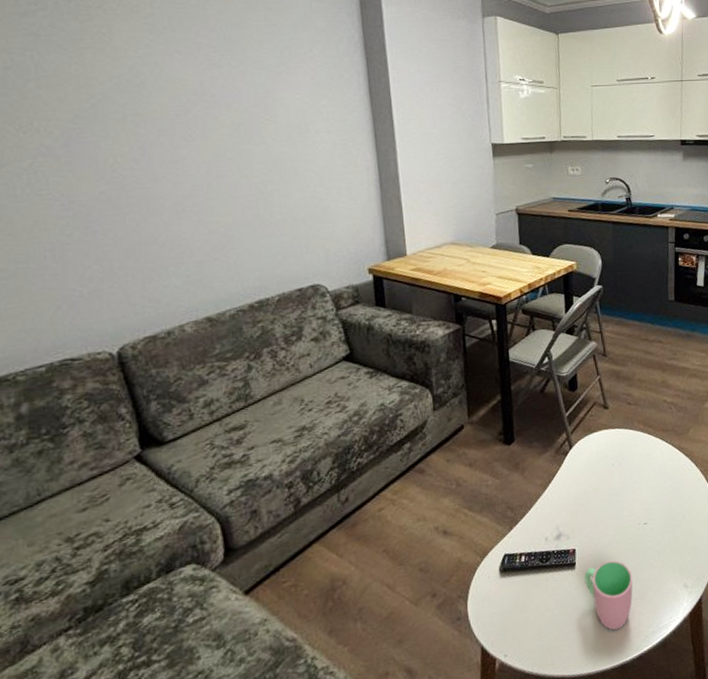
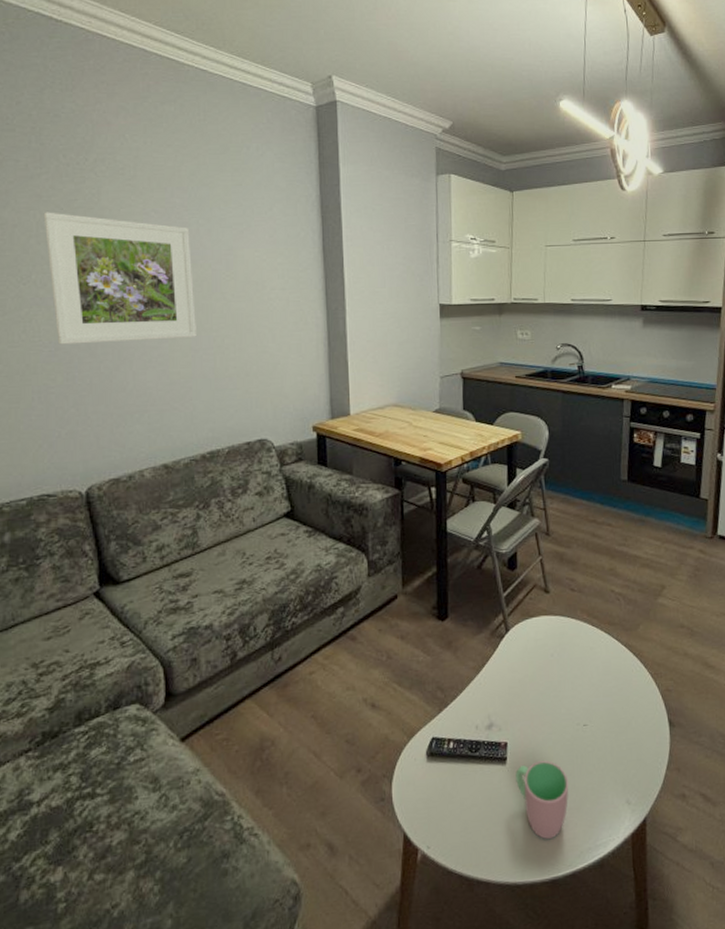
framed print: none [43,52,236,197] -> present [43,212,196,345]

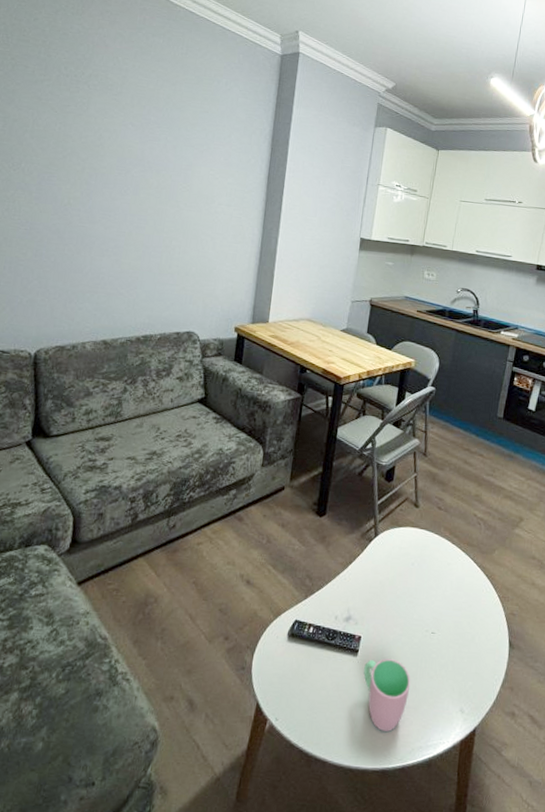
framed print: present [43,212,196,345] -> none [33,112,159,236]

